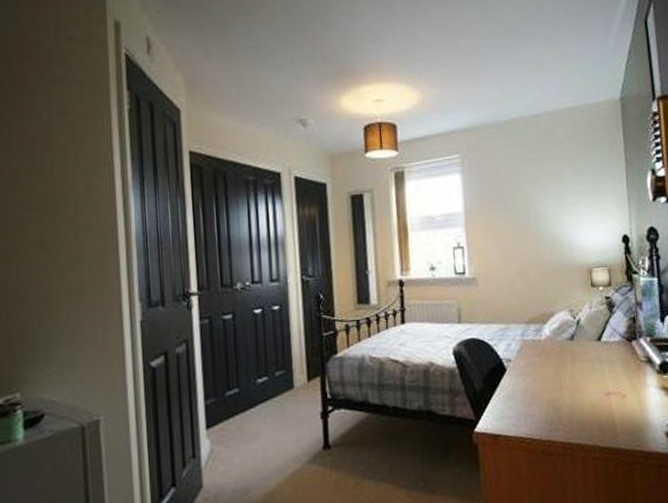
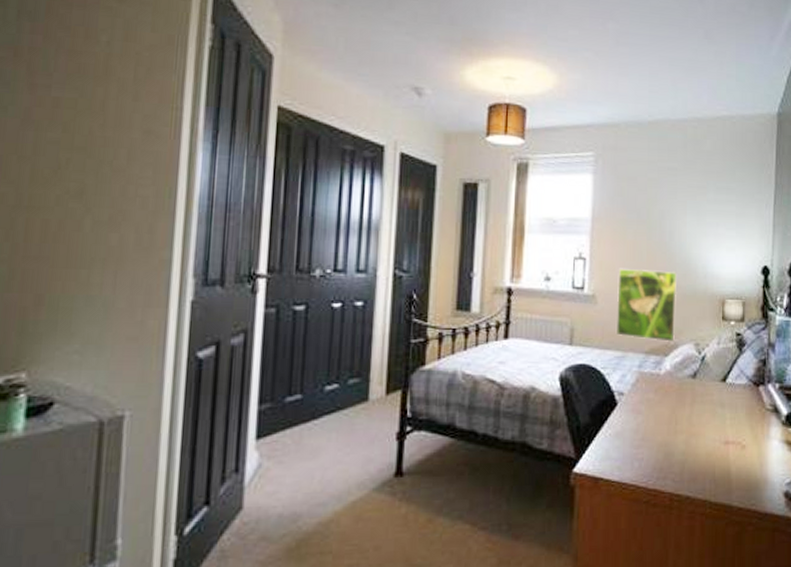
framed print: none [494,249,551,312] -> present [615,268,678,343]

